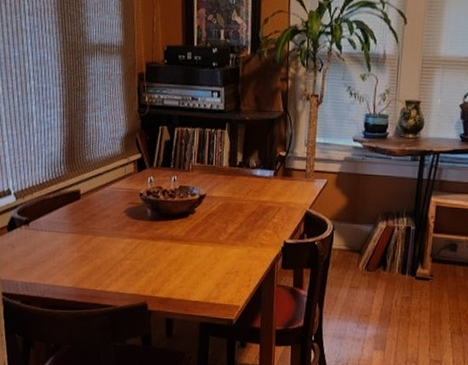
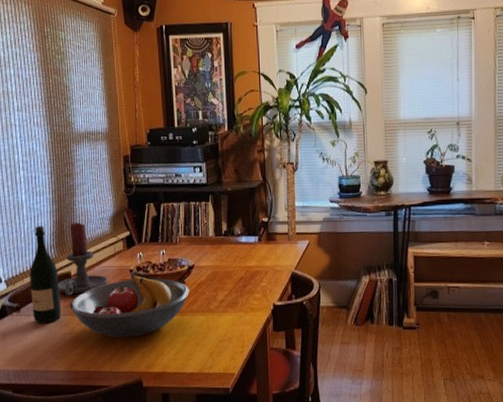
wine bottle: none [39,140,70,240] -> present [30,226,61,324]
candle holder: none [66,139,117,214] -> present [58,222,108,295]
fruit bowl: none [78,198,199,261] -> present [69,274,189,337]

